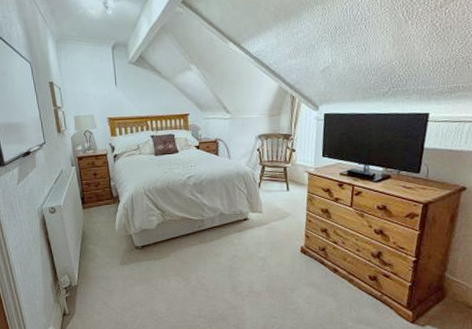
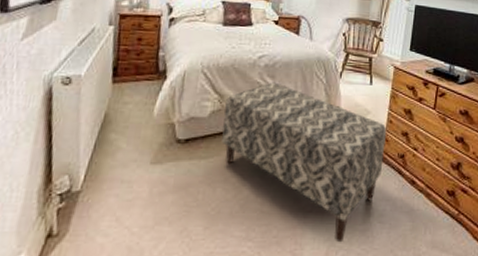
bench: none [167,197,307,319] -> present [222,82,387,243]

